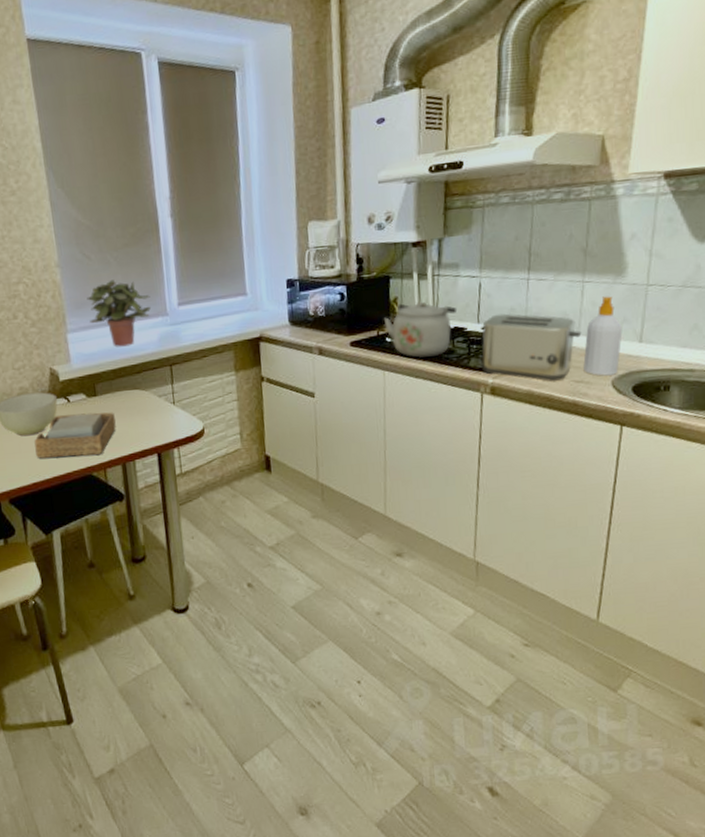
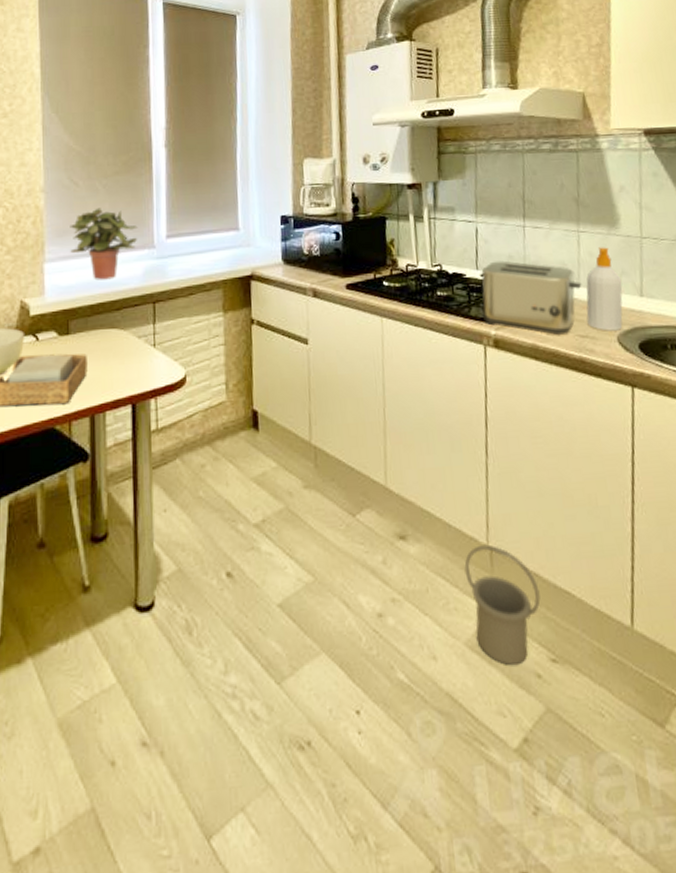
kettle: present [383,301,458,359] -> none [380,244,455,305]
bucket: none [453,559,518,649] -> present [464,544,541,666]

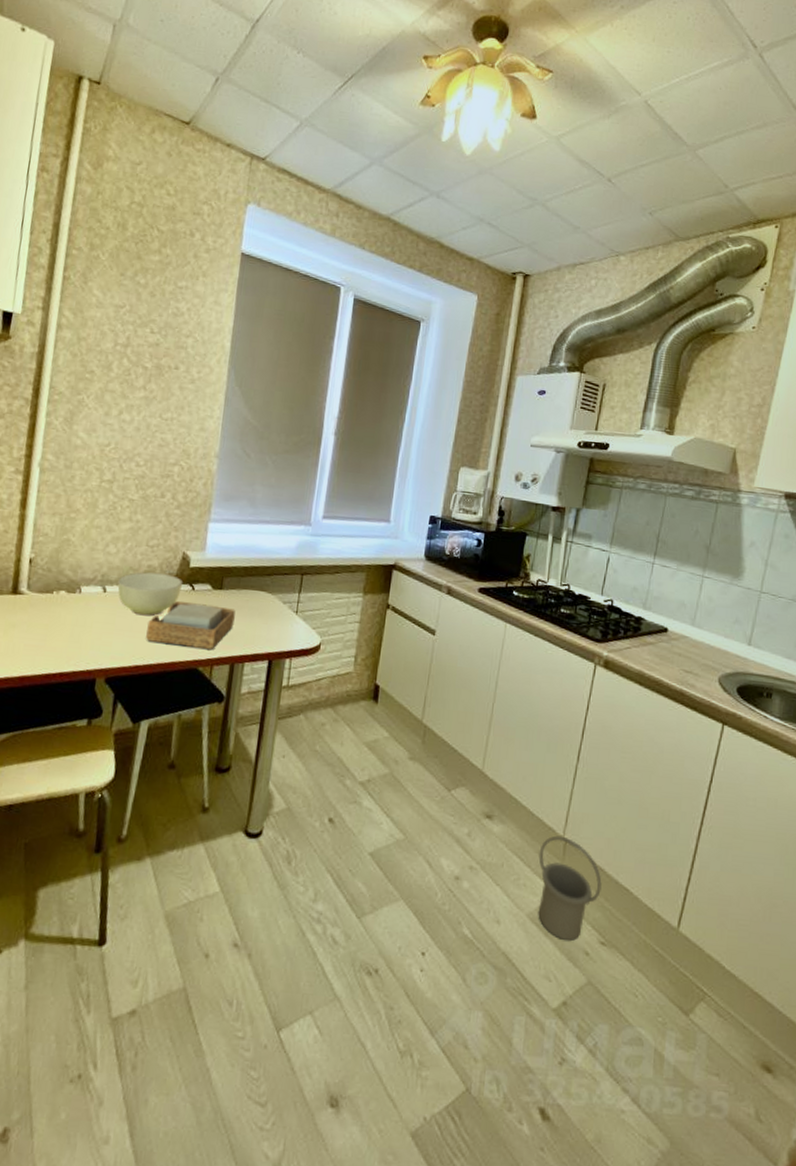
potted plant: present [70,207,138,280] -> none [234,480,298,547]
toaster: present [481,260,582,336] -> none [599,590,696,668]
soap bottle: present [586,247,623,331] -> none [694,594,734,672]

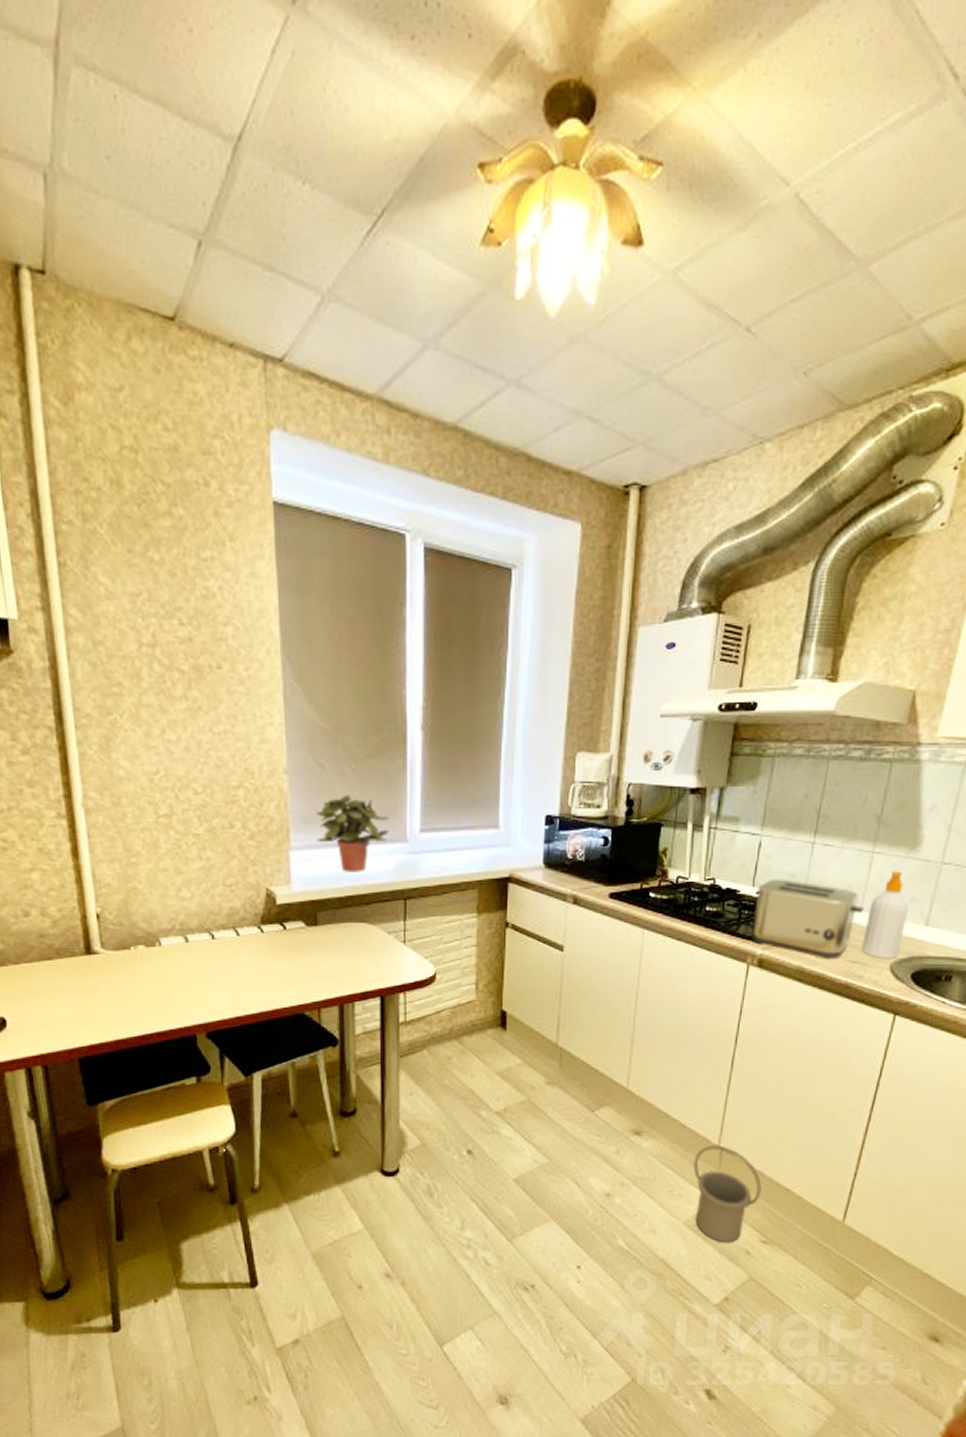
bowl: present [117,572,184,616] -> none [199,914,273,963]
napkin holder: present [146,601,236,650] -> none [241,944,336,993]
potted plant: none [234,480,298,547] -> present [316,794,389,873]
toaster: none [599,590,696,668] -> present [751,879,865,960]
soap bottle: none [694,594,734,672] -> present [861,871,909,959]

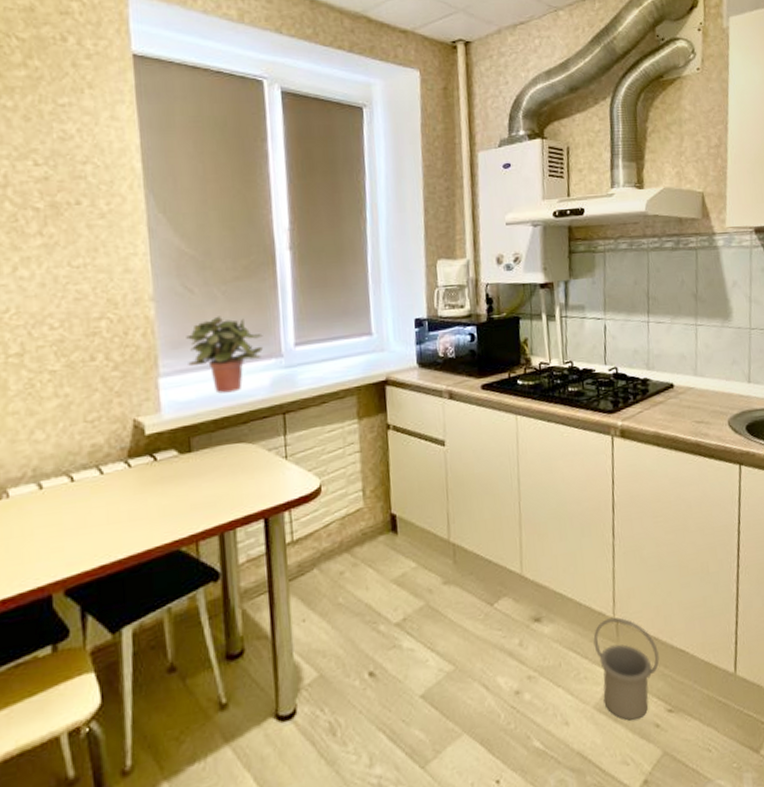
toaster: present [751,879,865,960] -> none [609,354,699,423]
soap bottle: present [861,871,909,959] -> none [702,338,733,416]

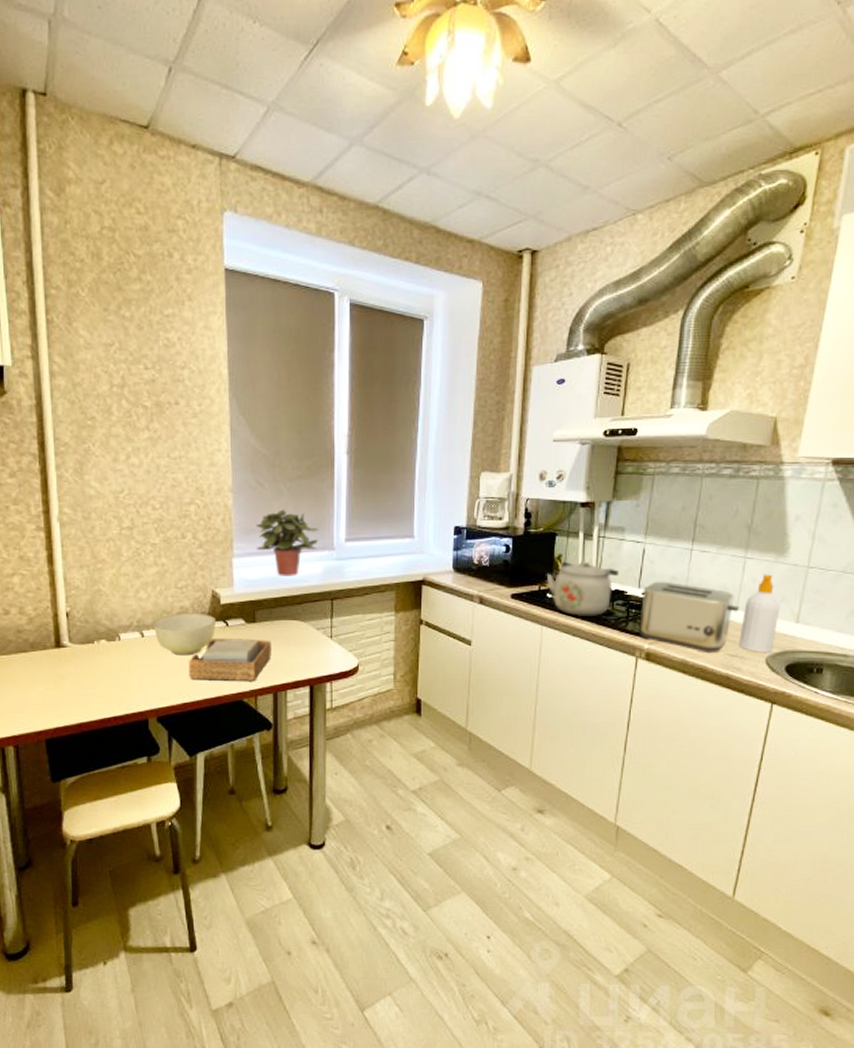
bowl: none [56,449,141,506] -> present [154,612,217,656]
napkin holder: none [106,471,214,534] -> present [189,639,271,682]
kettle: none [514,342,586,402] -> present [546,561,620,617]
bucket: present [593,617,660,721] -> none [592,823,656,917]
toaster: none [609,354,699,423] -> present [639,581,740,654]
soap bottle: none [702,338,733,416] -> present [739,574,780,653]

